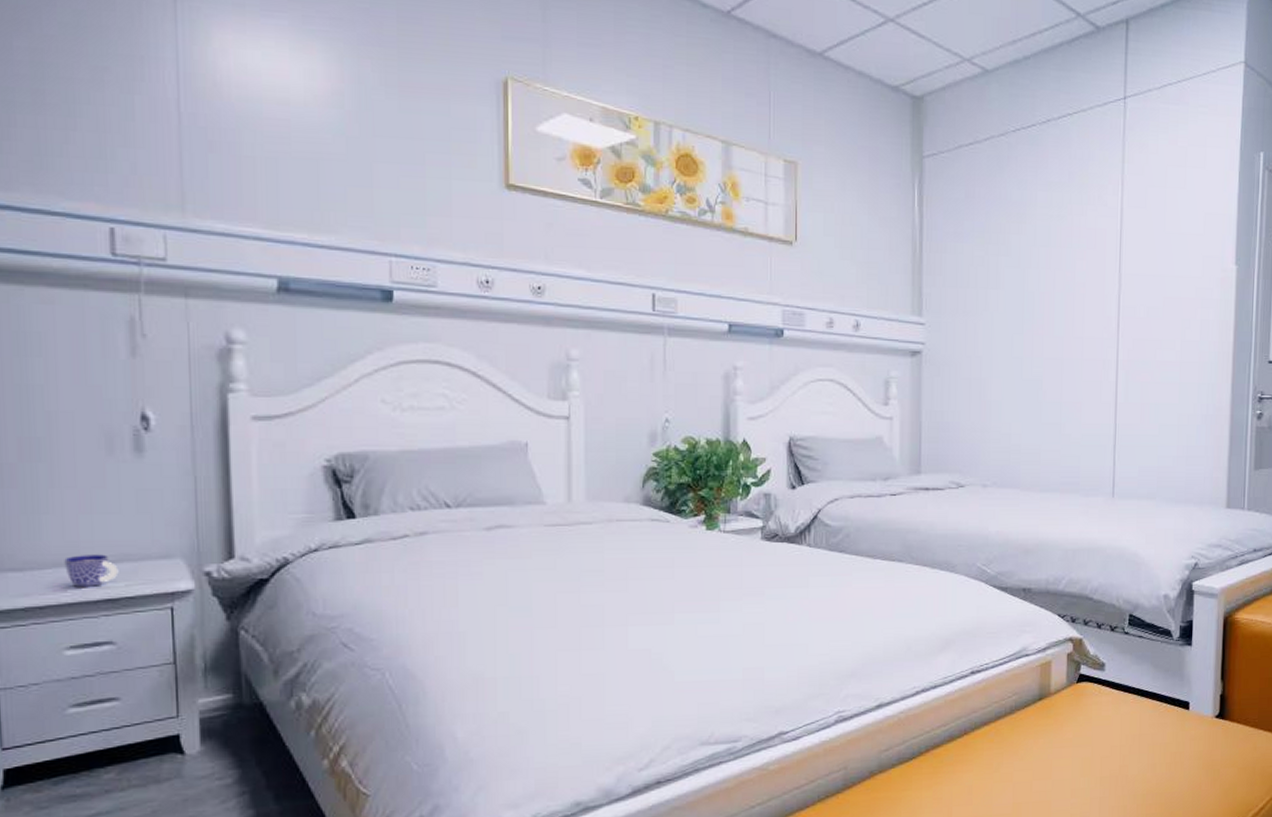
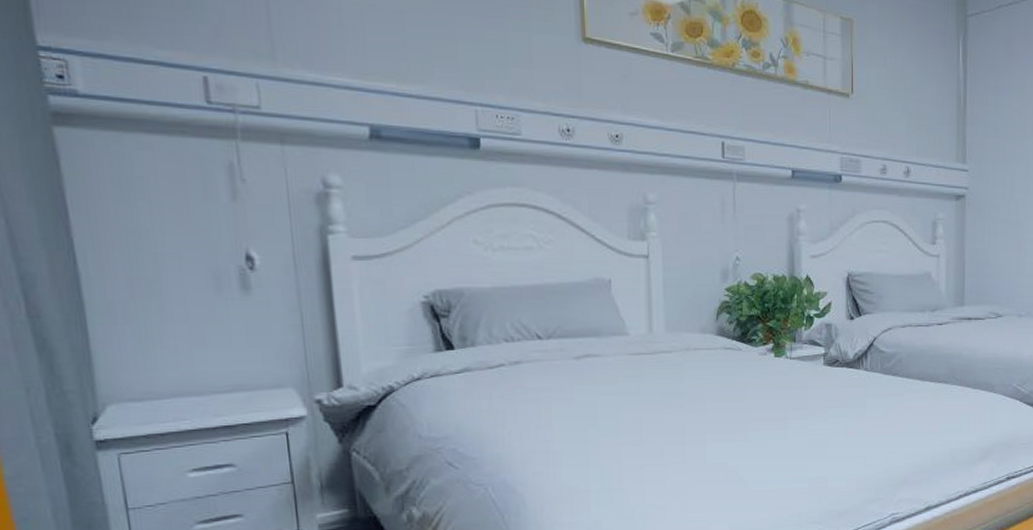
cup: present [64,554,119,587] -> none [181,385,234,415]

